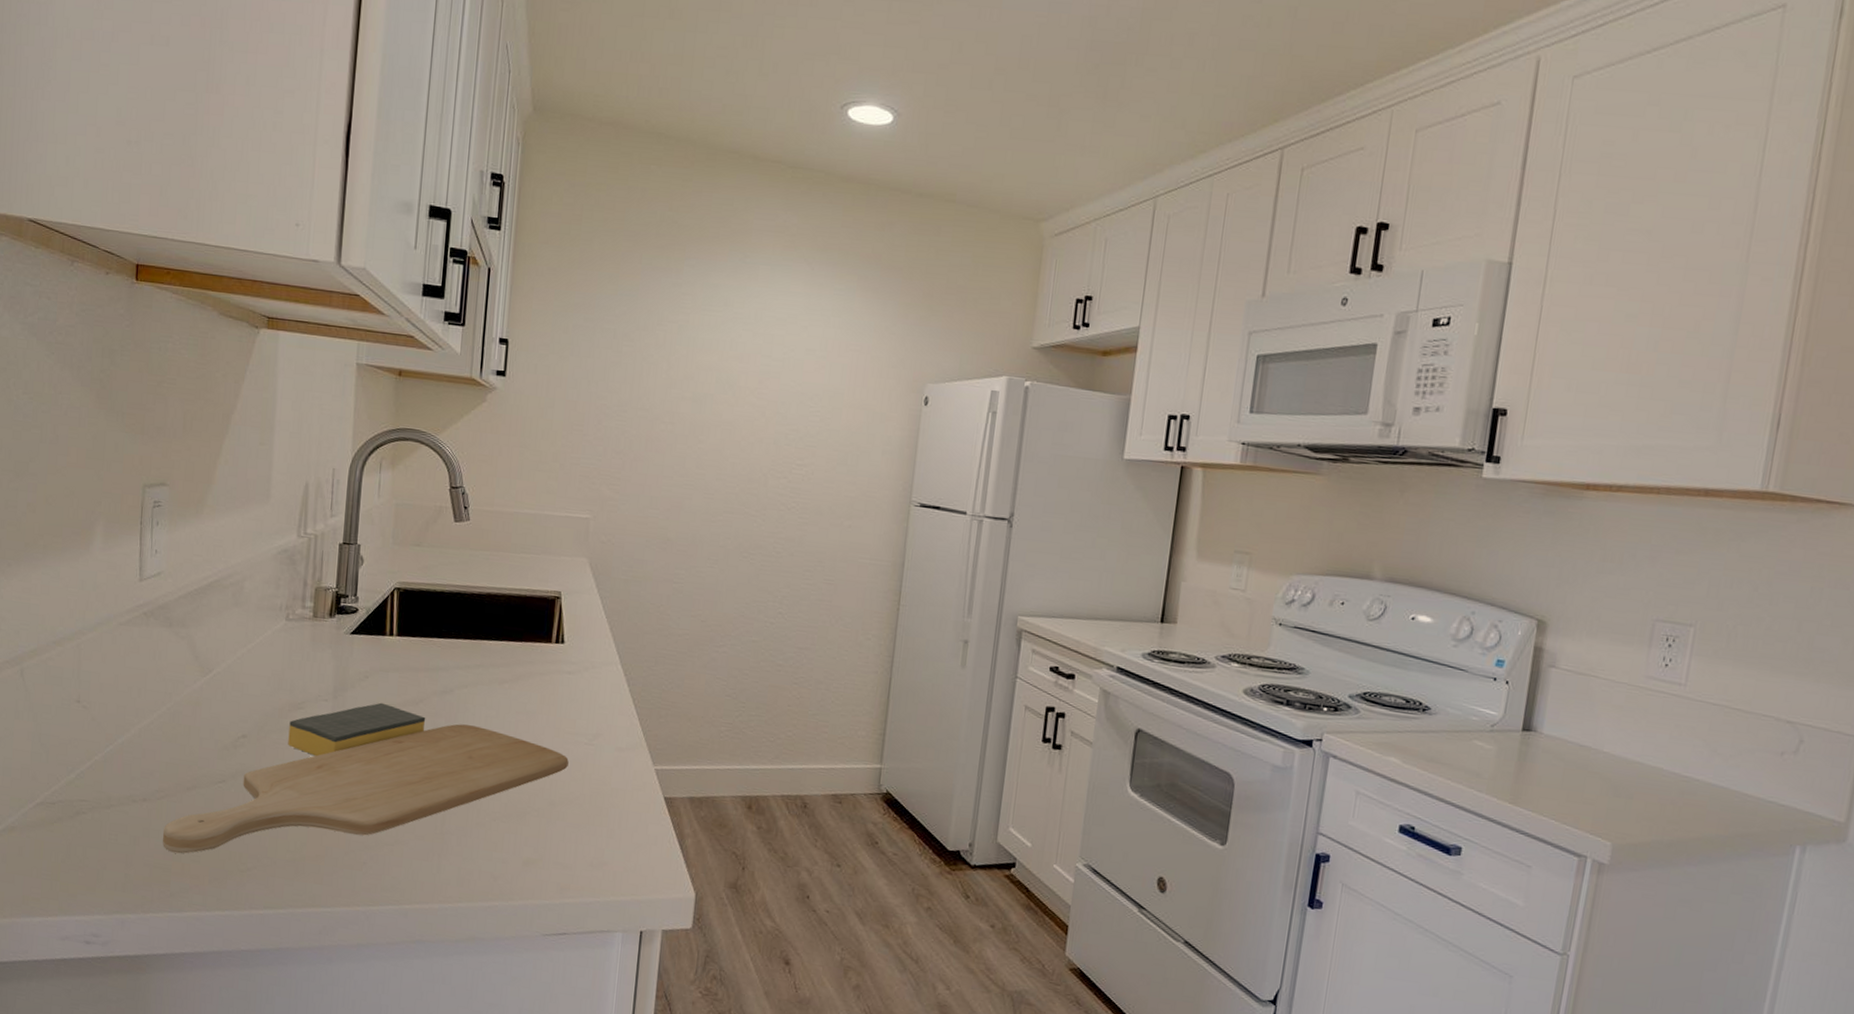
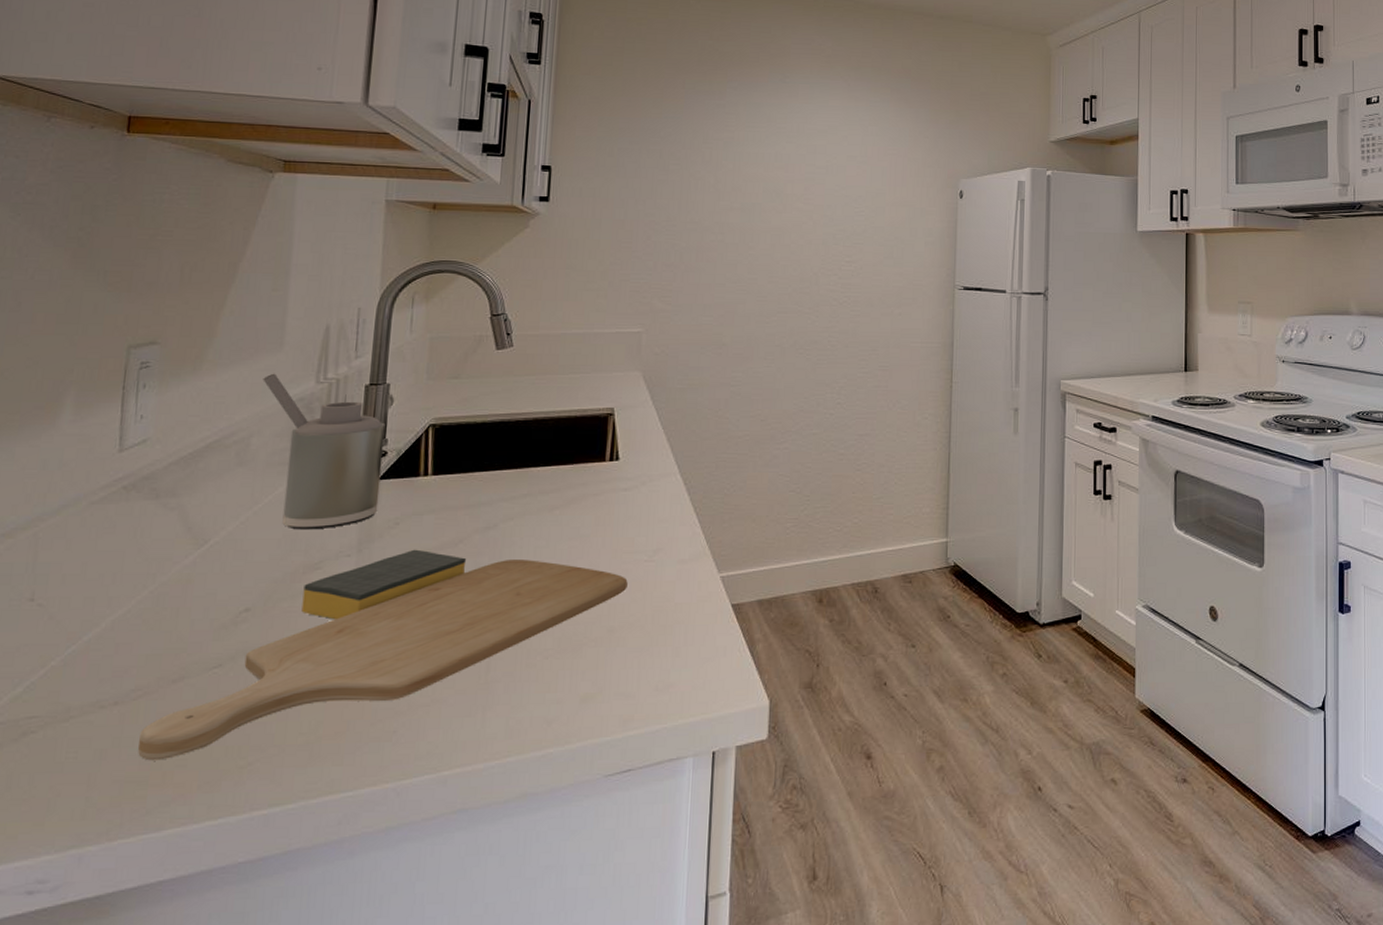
soap dispenser: none [253,523,357,673] -> present [263,373,386,530]

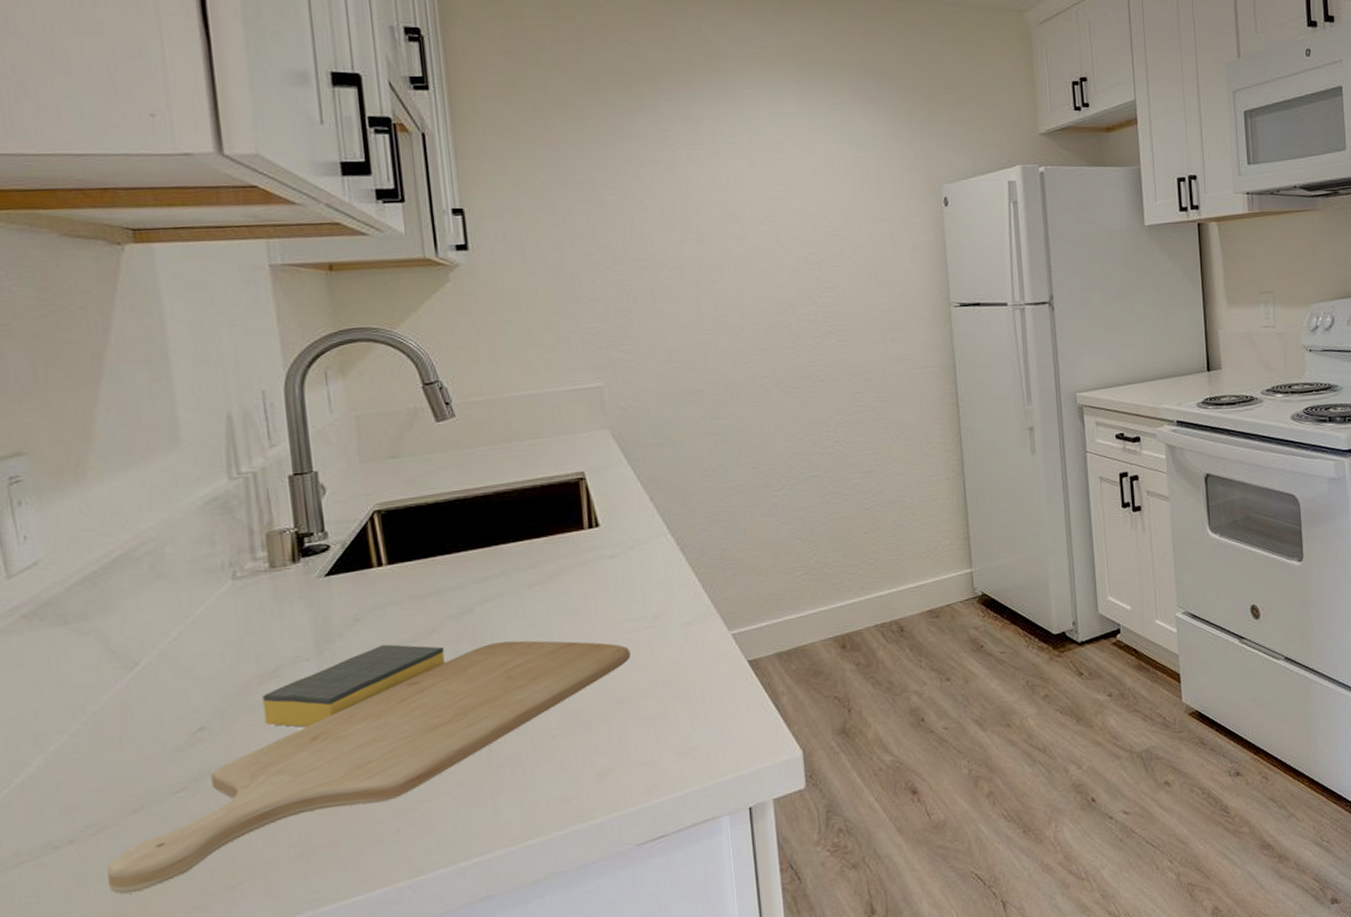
soap dispenser: present [263,373,386,530] -> none [163,473,332,639]

